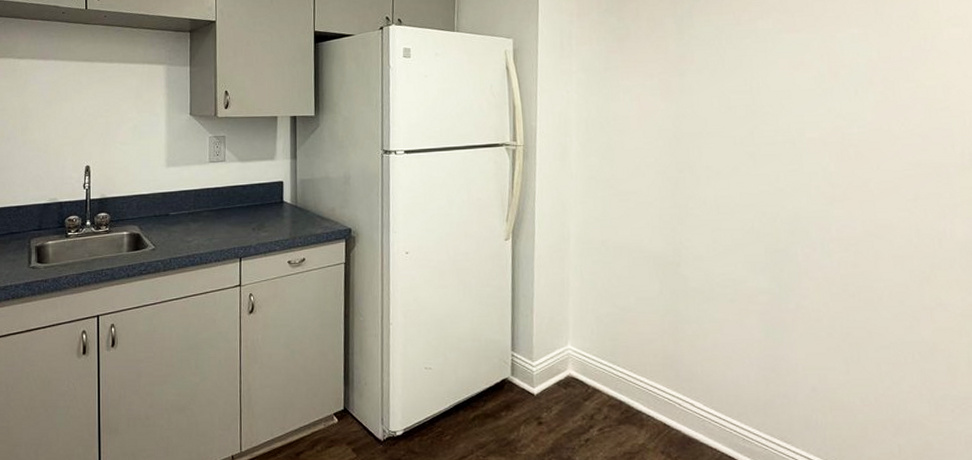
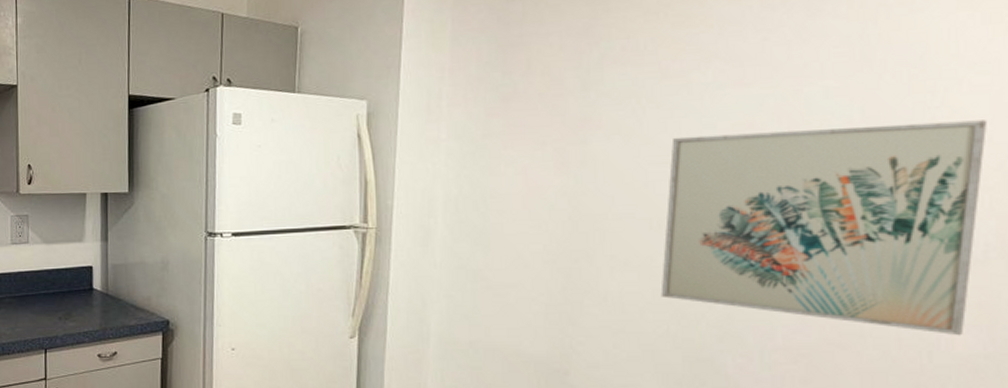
wall art: none [745,60,963,226] -> present [660,120,987,336]

